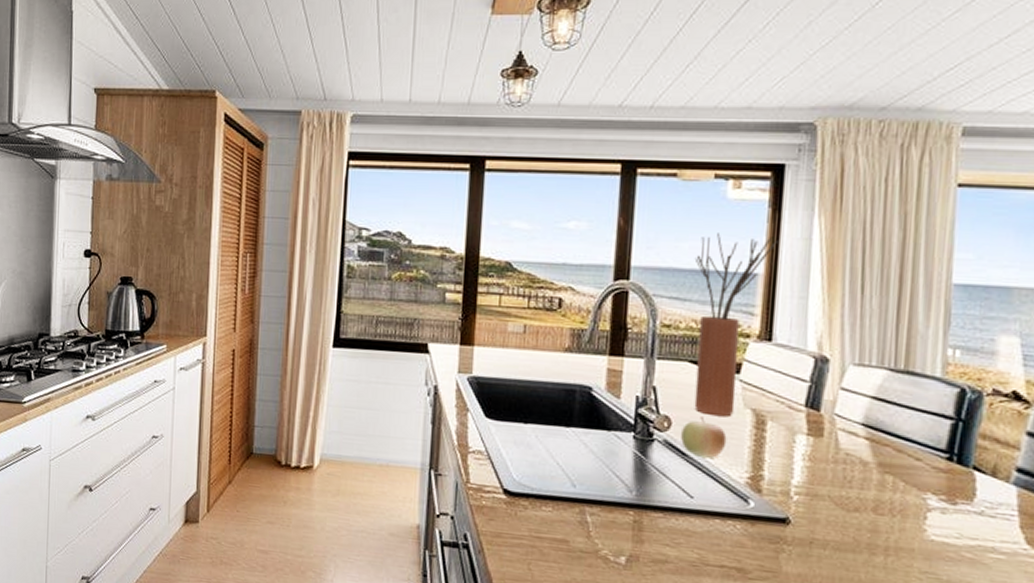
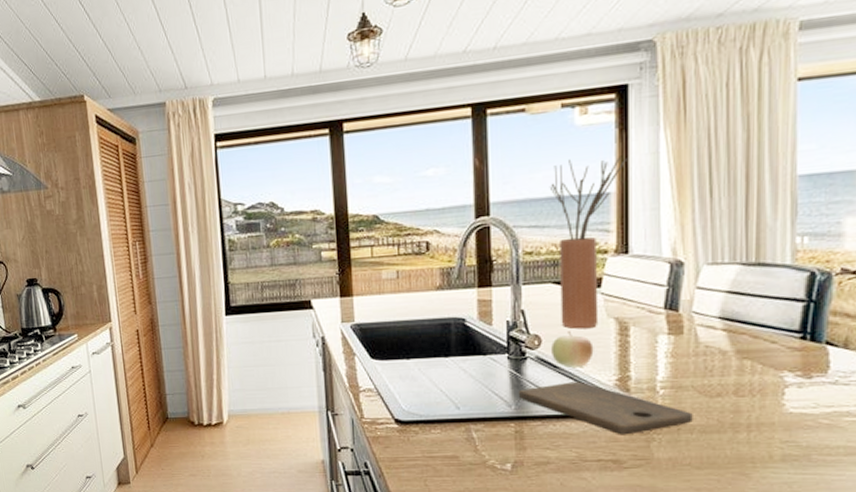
cutting board: none [640,473,827,542] -> present [518,381,693,435]

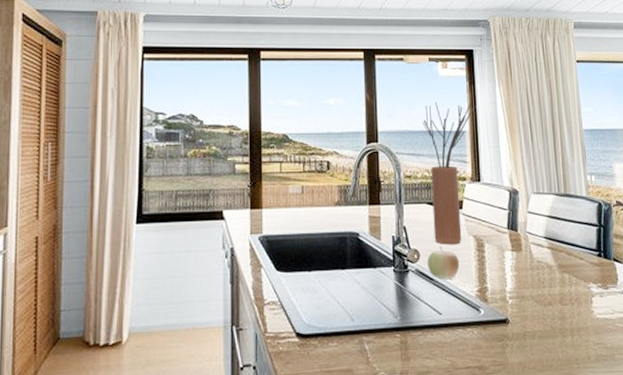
cutting board: present [518,381,693,435] -> none [402,292,534,343]

